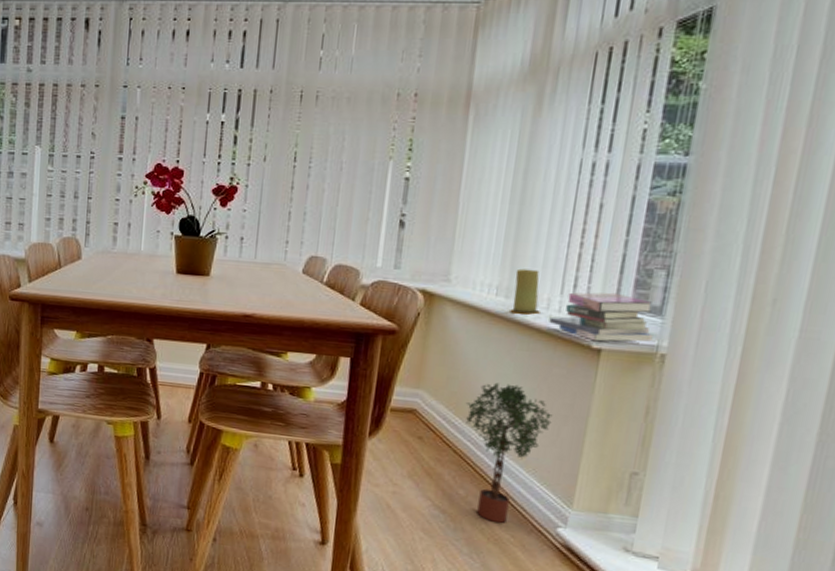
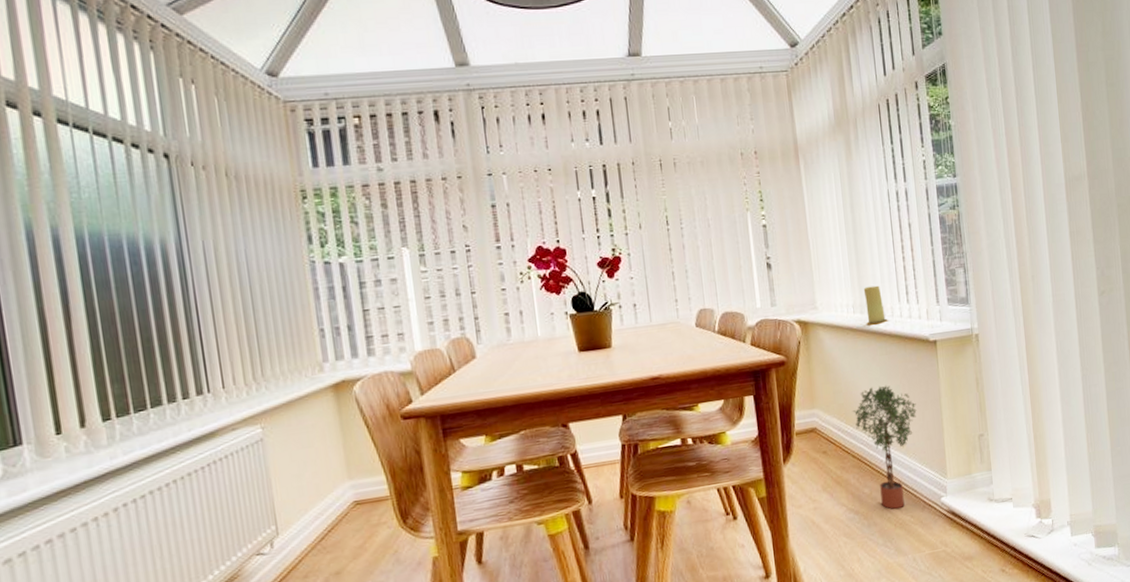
books: present [549,292,653,342] -> none [895,292,967,335]

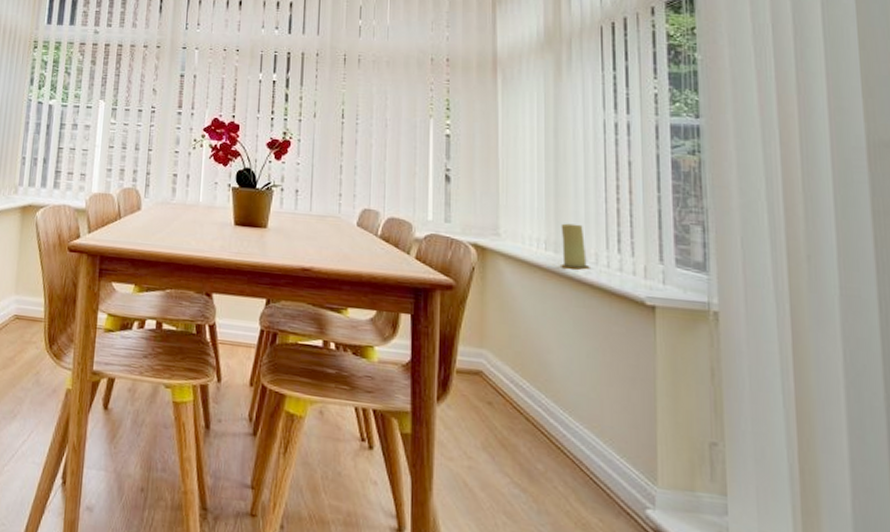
potted tree: present [852,385,917,509] -> none [531,341,620,504]

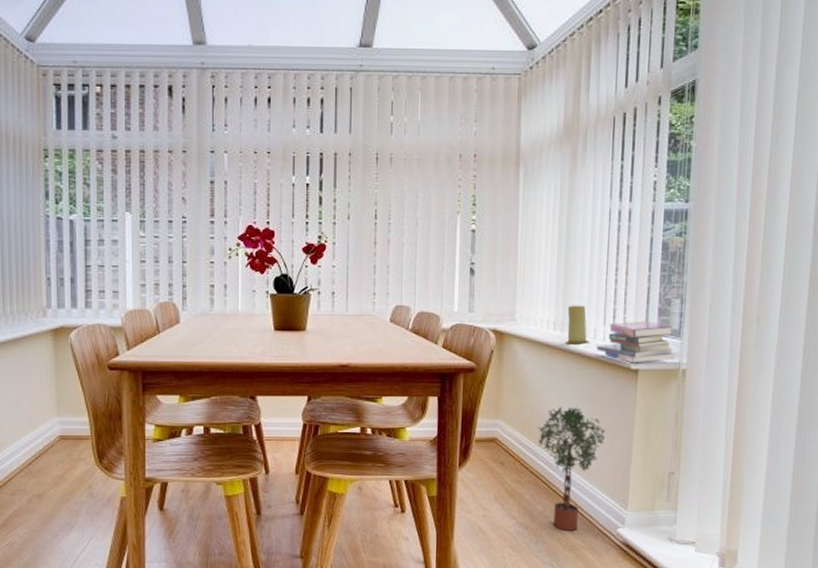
potted tree: none [531,341,620,504] -> present [536,407,606,531]
books: none [600,247,702,299] -> present [596,320,676,363]

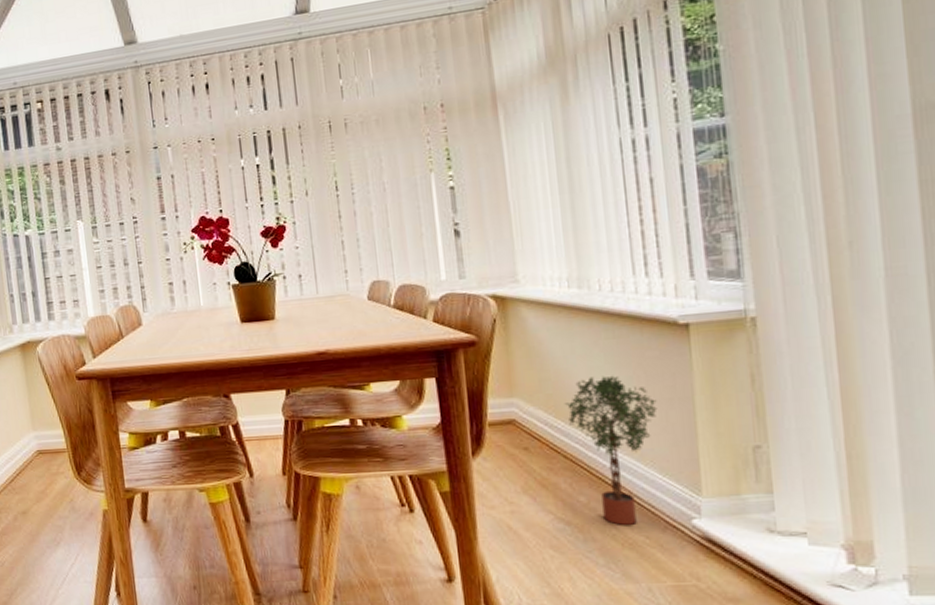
candle: present [565,305,589,345] -> none [582,254,617,303]
books: present [596,320,676,363] -> none [628,263,738,317]

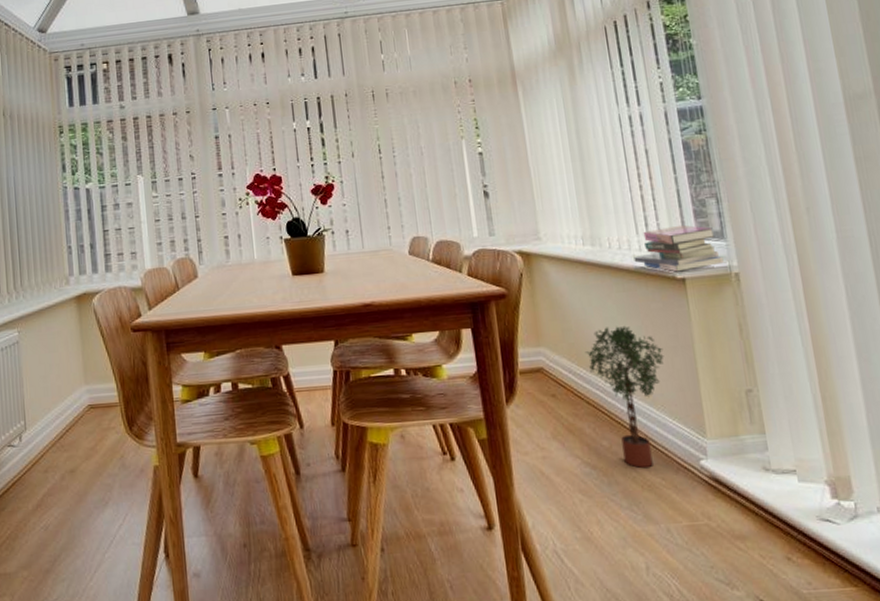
books: none [628,263,738,317] -> present [634,225,724,272]

